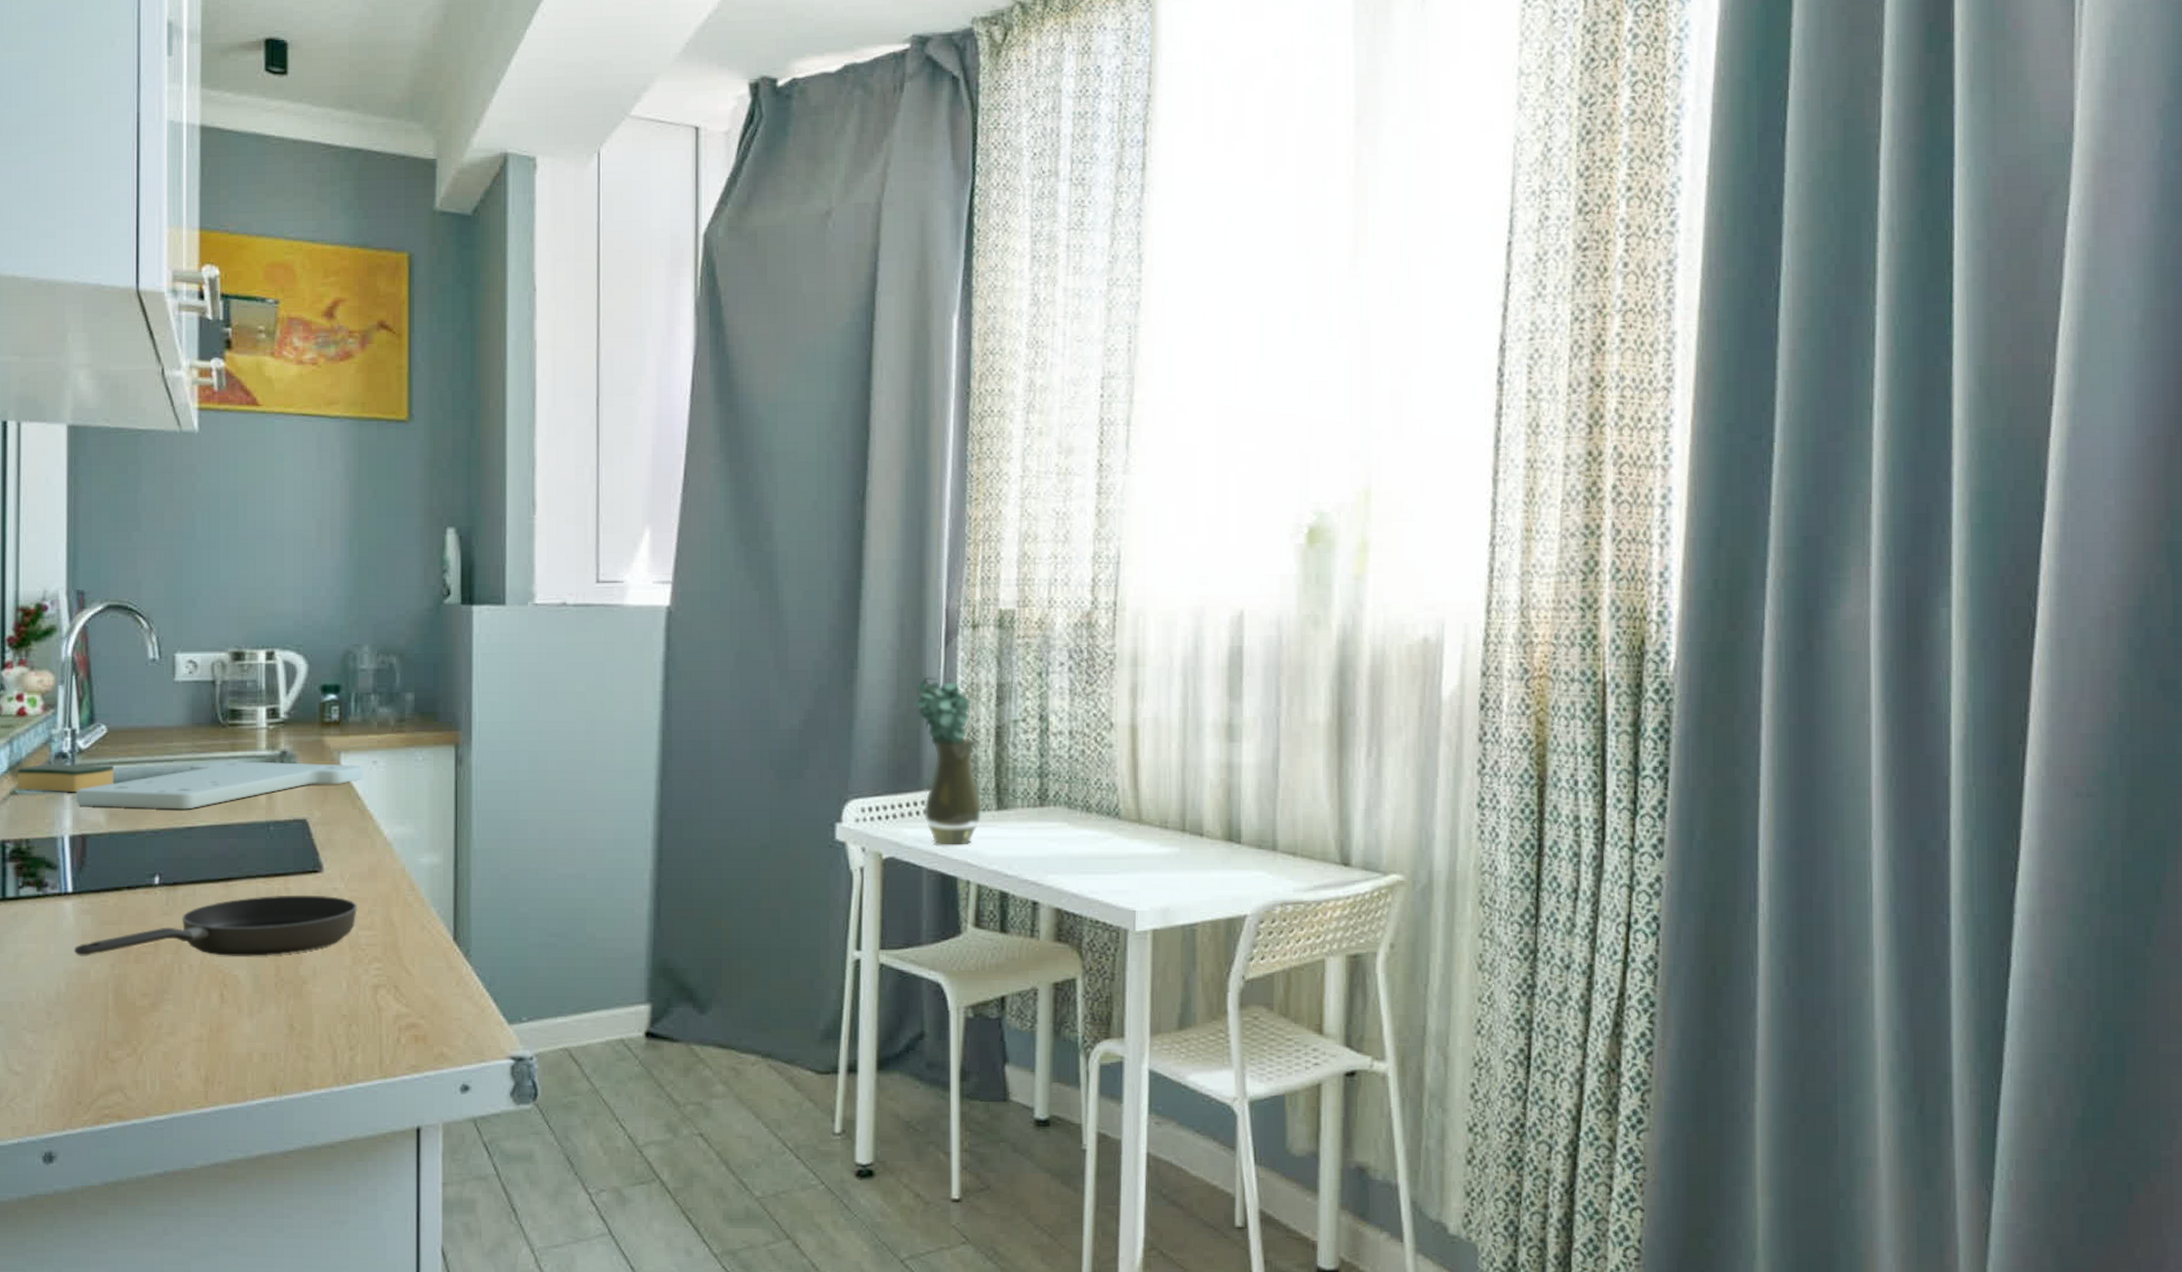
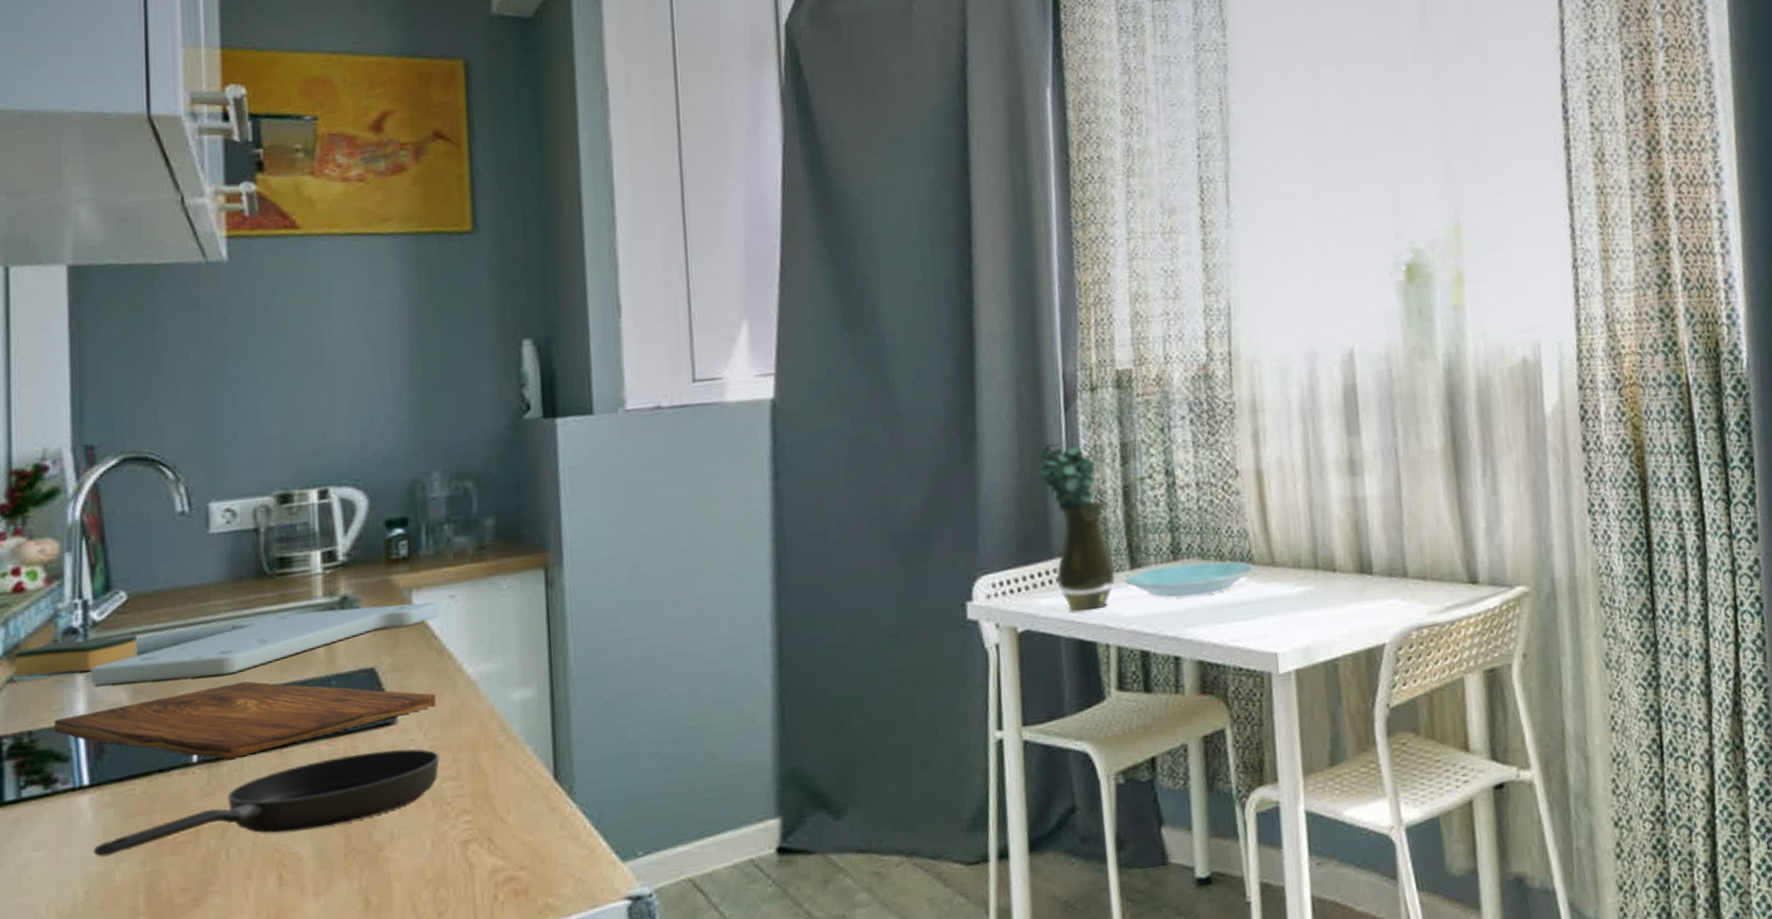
cutting board: none [47,818,356,885] -> present [54,681,436,759]
plate: none [990,811,1121,844] -> present [1125,561,1255,598]

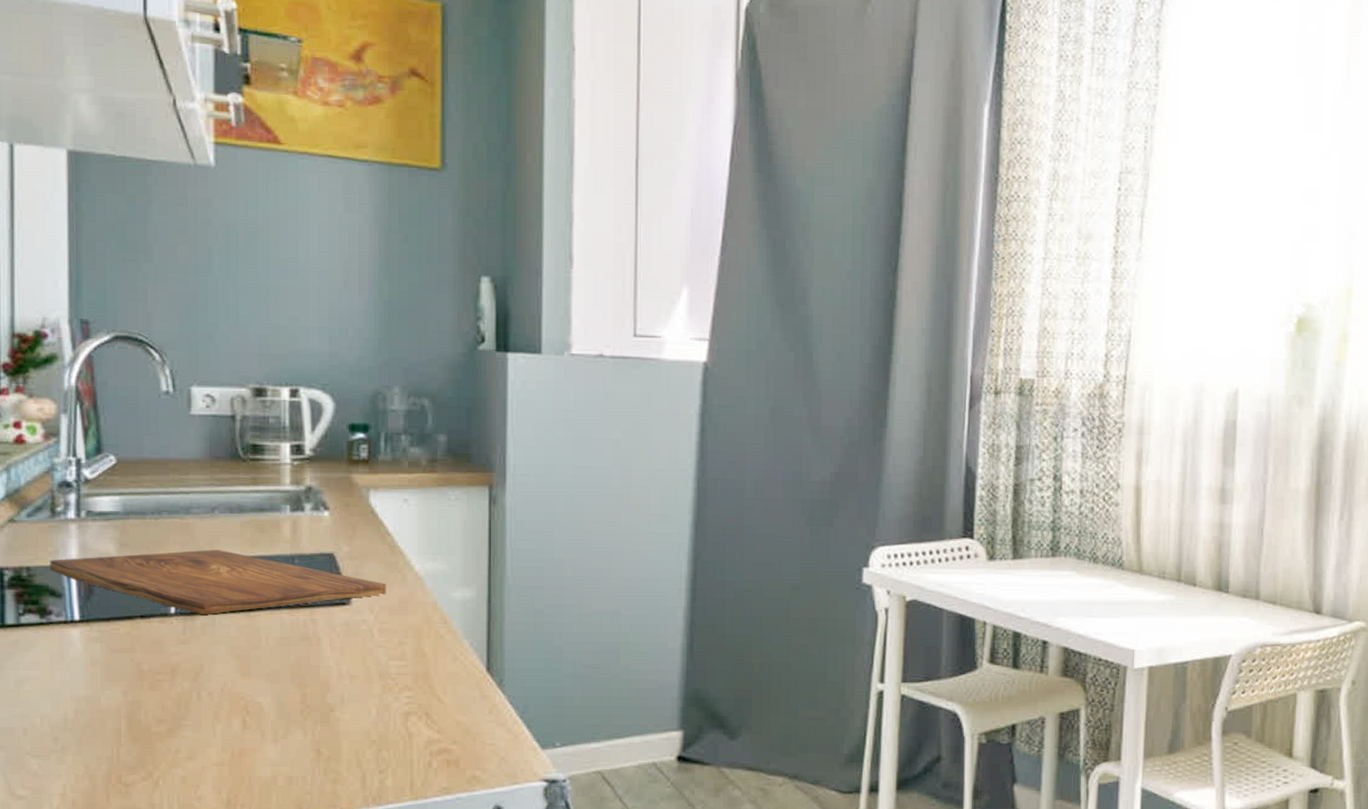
sponge: present [14,635,138,678] -> none [15,492,124,522]
cutting board: present [91,602,441,686] -> none [82,494,395,541]
frying pan: present [93,748,440,858] -> none [82,626,387,685]
vase: present [1037,439,1116,612] -> none [938,432,998,590]
plate: present [1125,561,1255,598] -> none [1006,561,1124,591]

